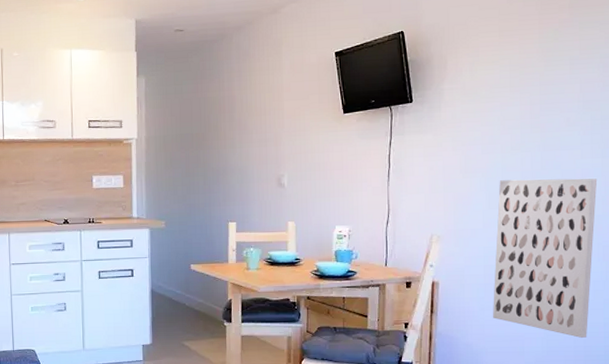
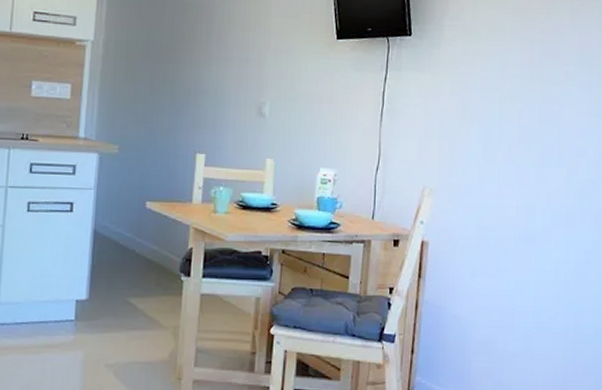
wall art: present [493,178,598,338] -> none [484,132,593,314]

